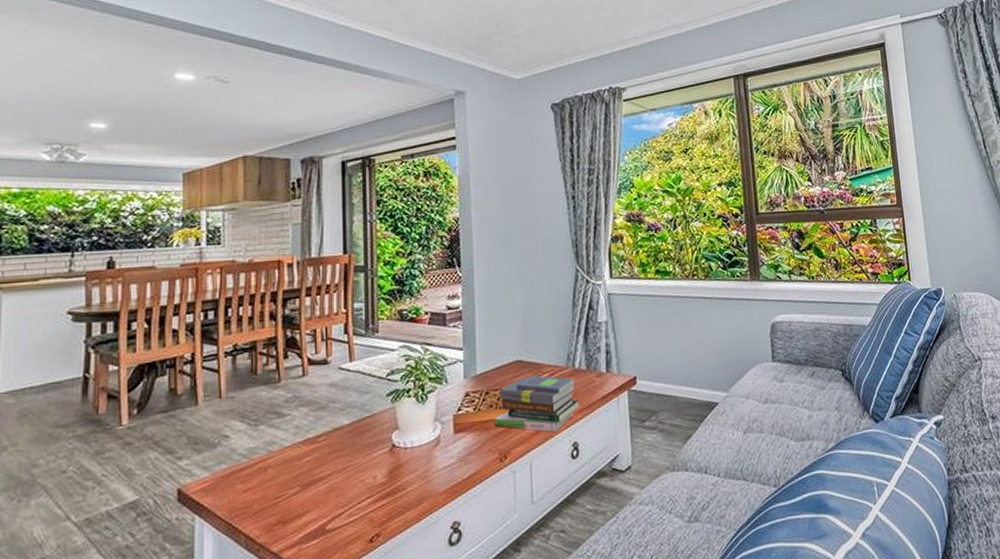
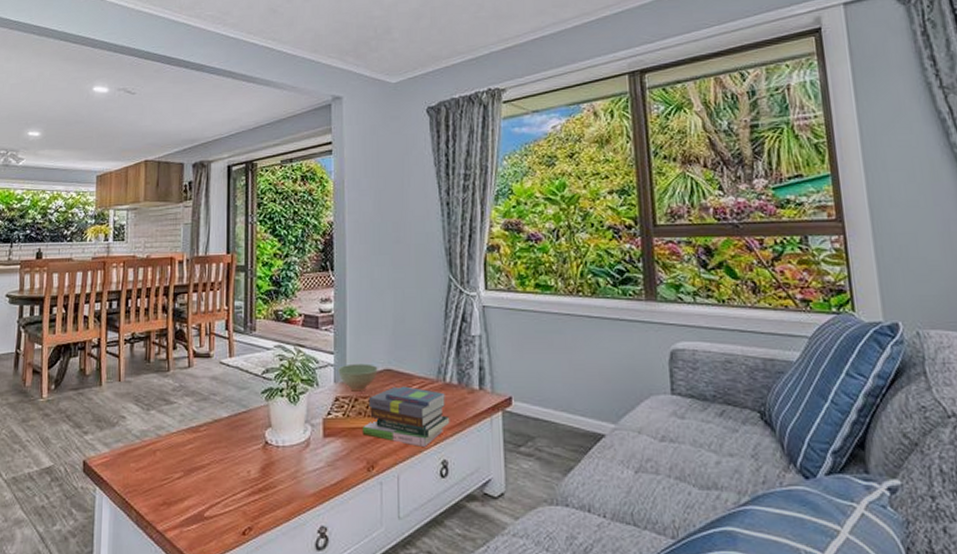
bowl: none [468,356,508,385] -> present [338,363,378,392]

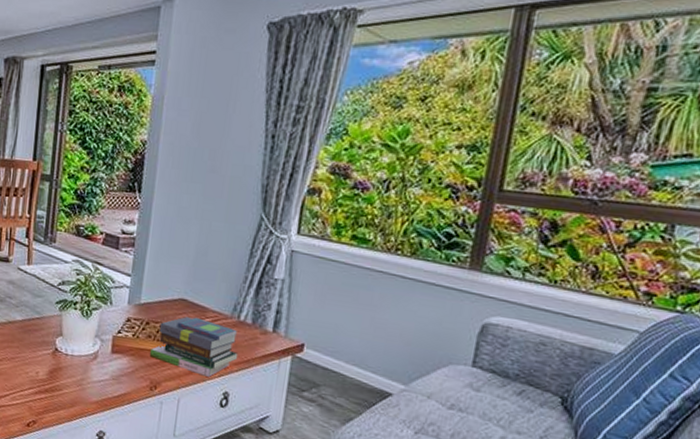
bowl: present [338,363,378,392] -> none [133,288,173,317]

